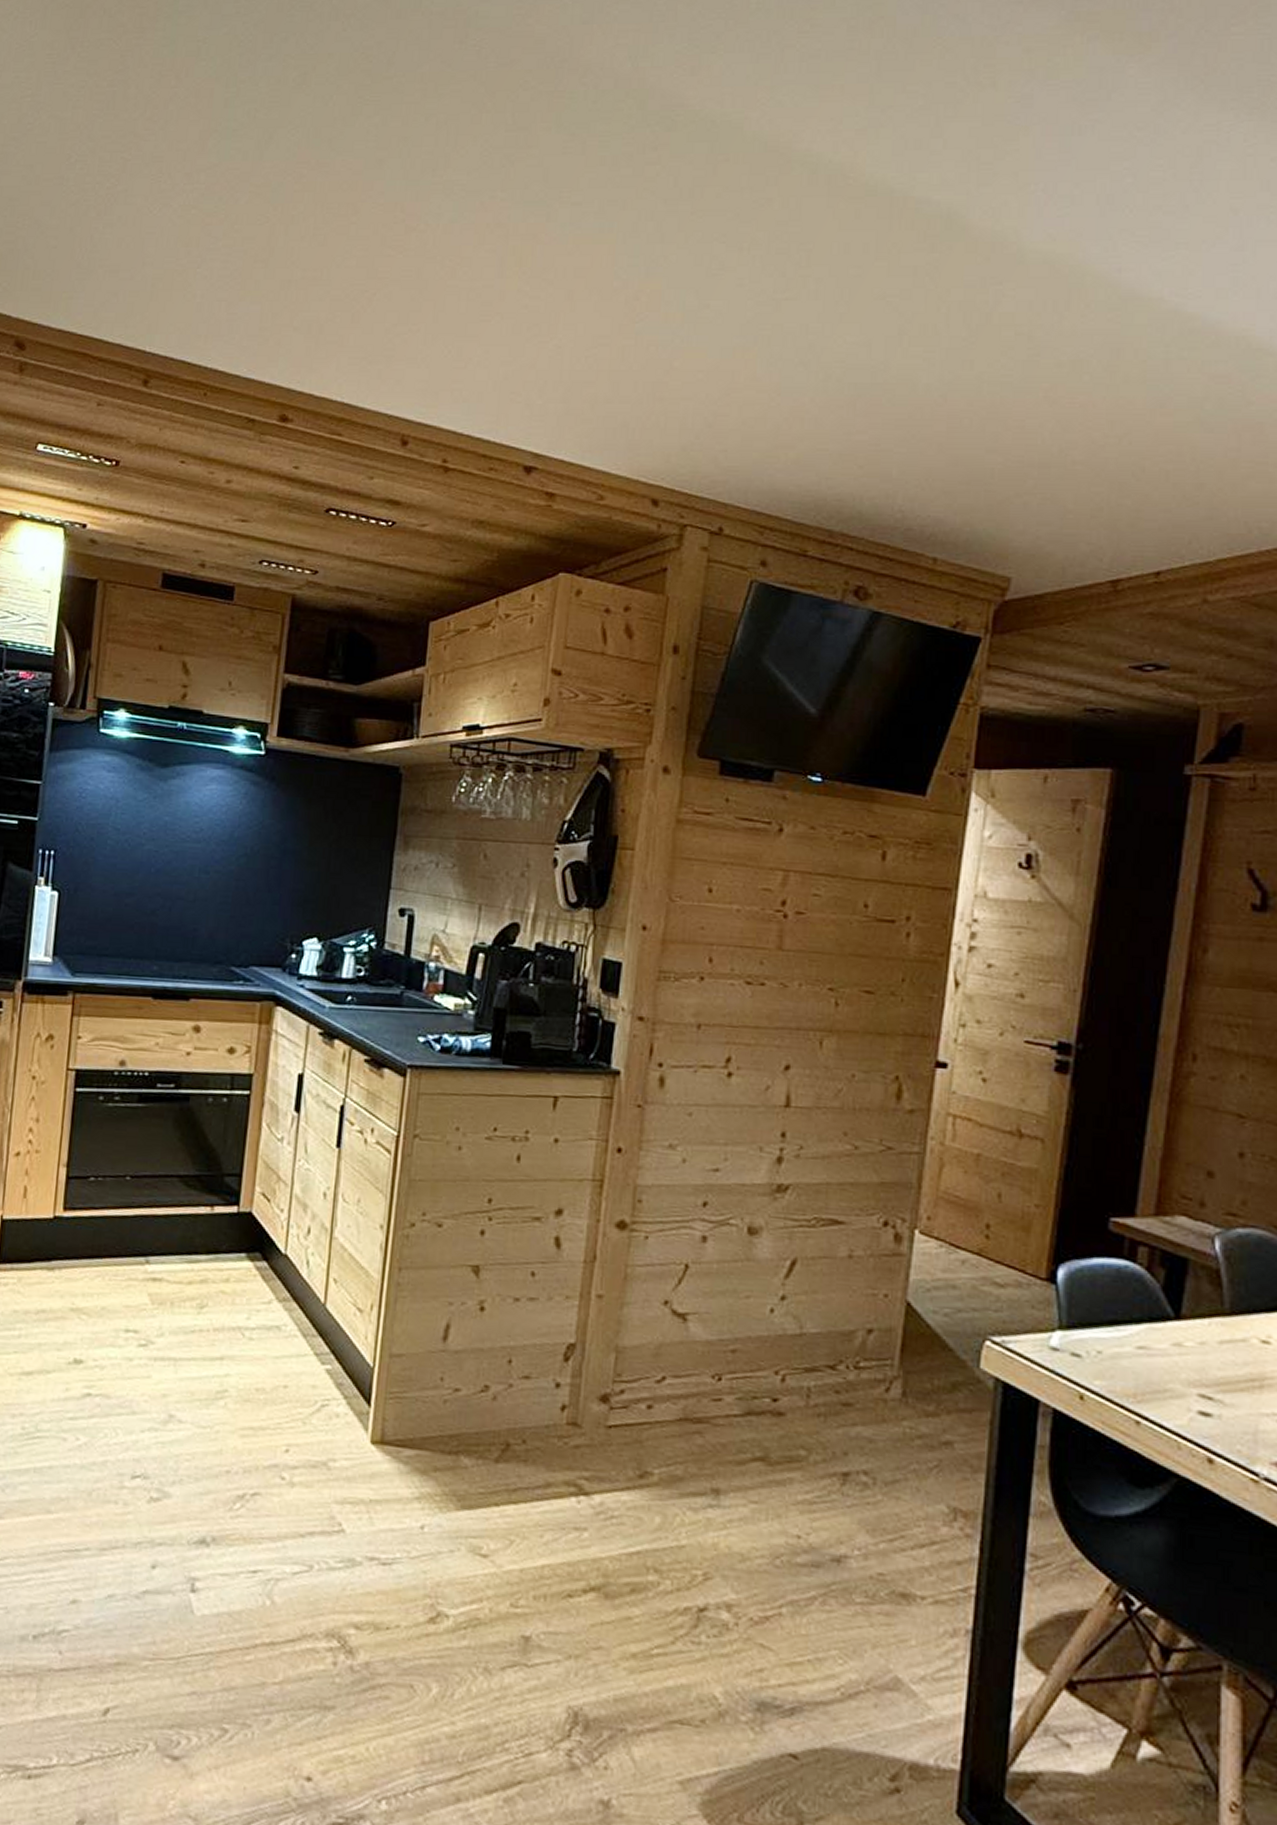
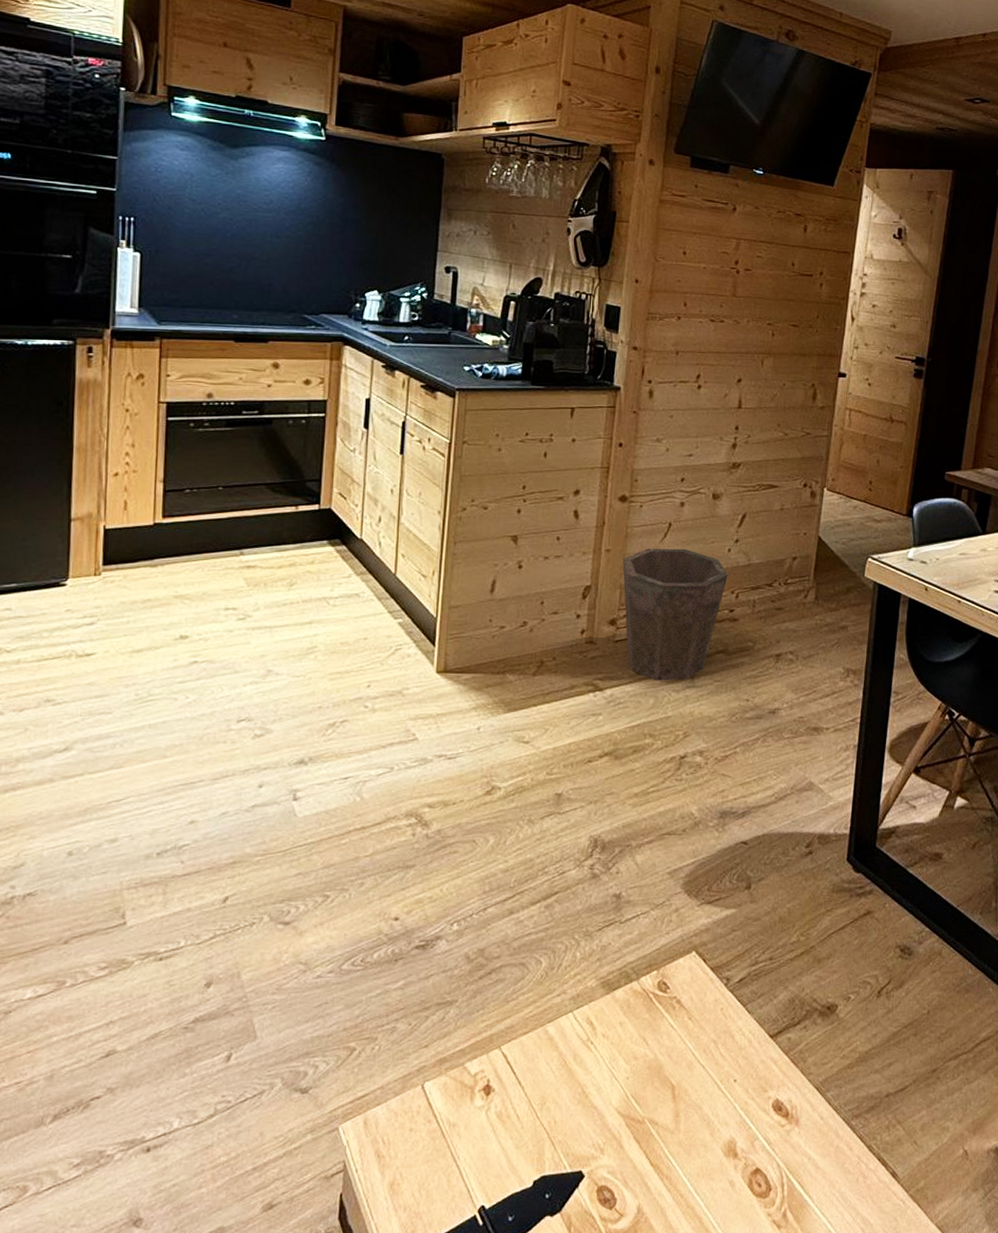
waste bin: none [619,1297,770,1495] -> present [622,548,728,681]

